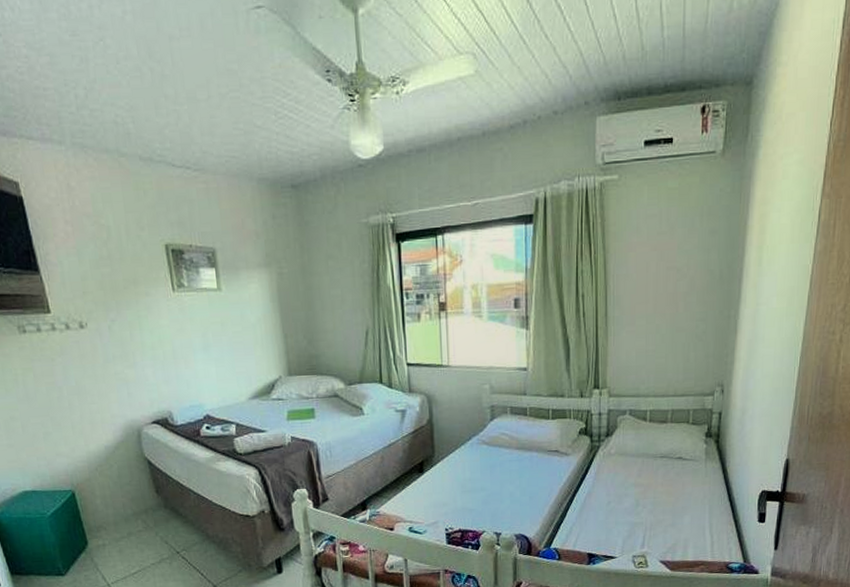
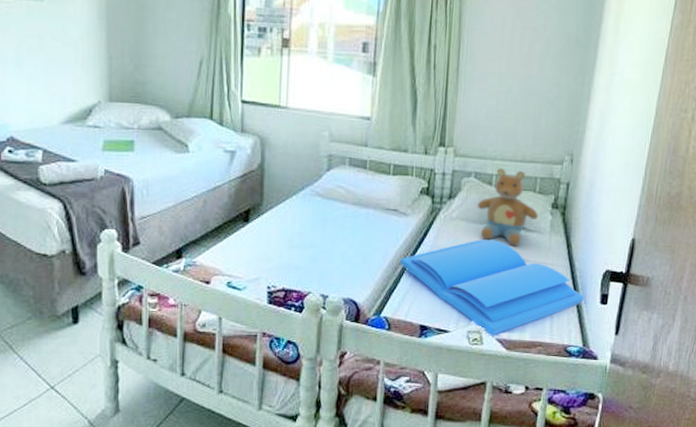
towel: none [565,471,743,559] -> present [400,239,585,336]
stuffed toy: none [633,404,694,476] -> present [477,168,539,247]

